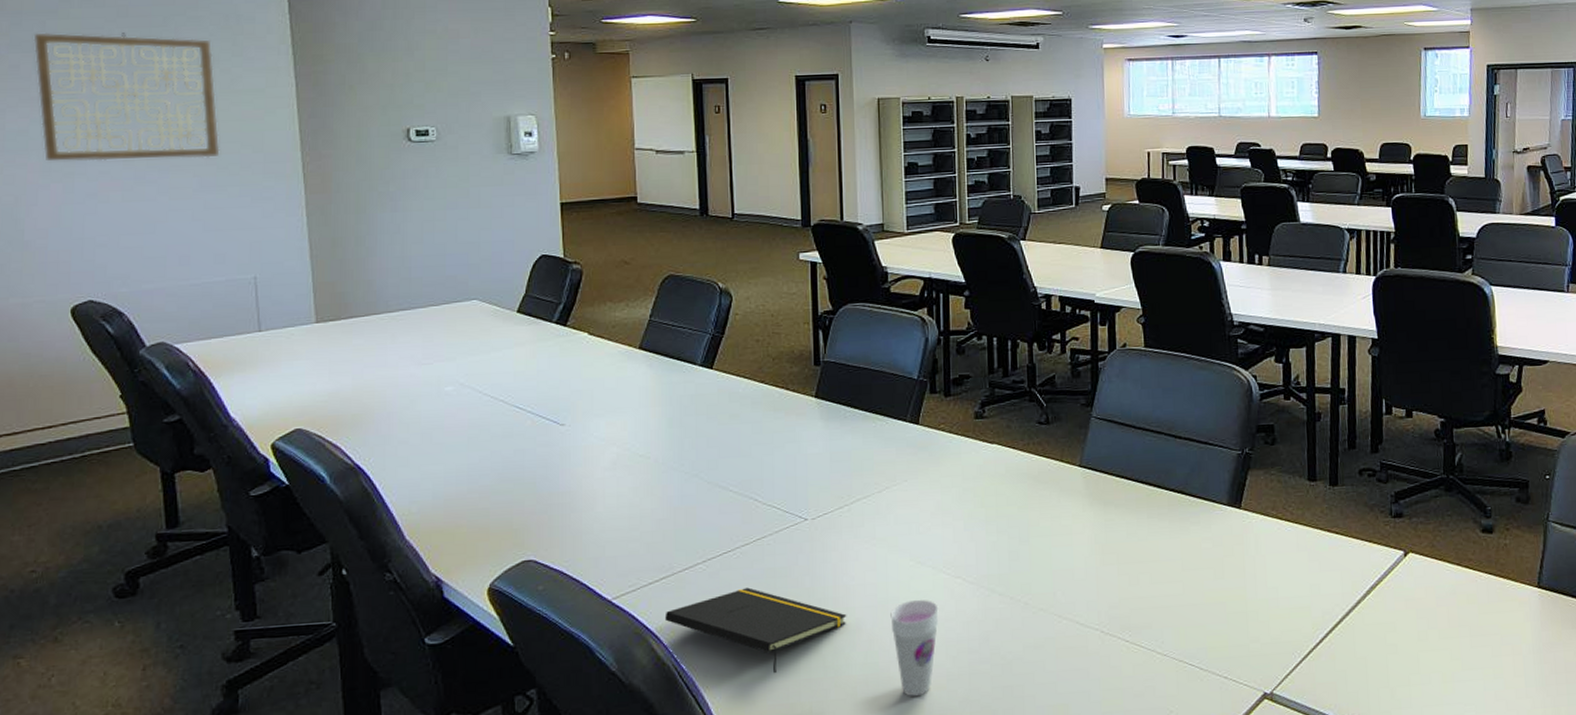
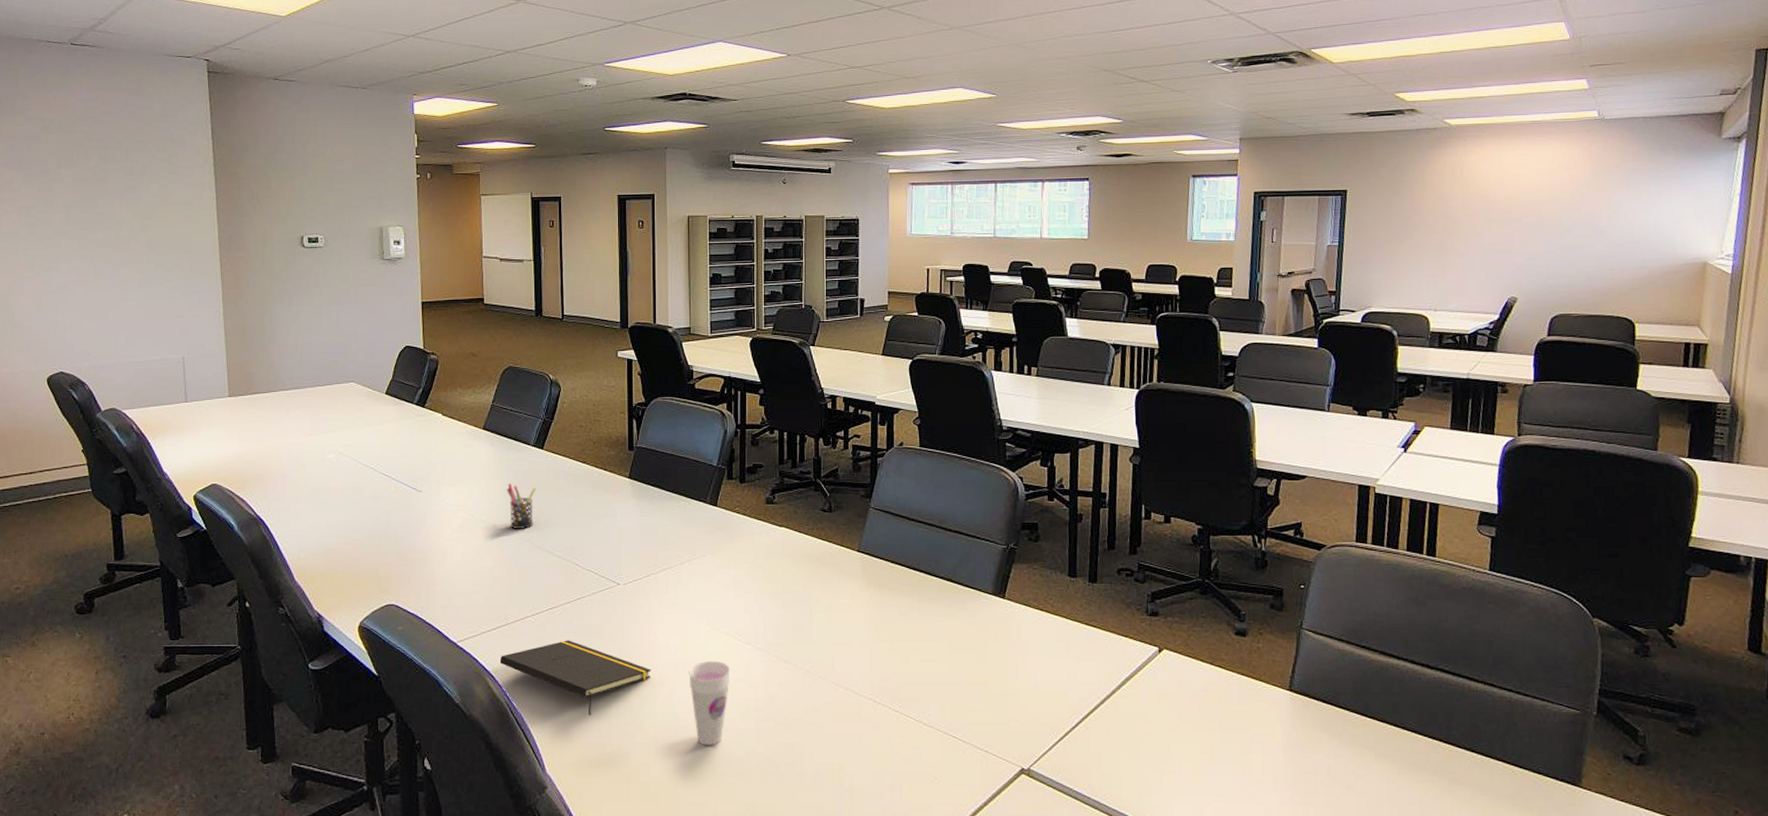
wall art: present [33,32,220,162] -> none [22,153,158,259]
pen holder: none [668,410,705,464] -> present [506,484,536,530]

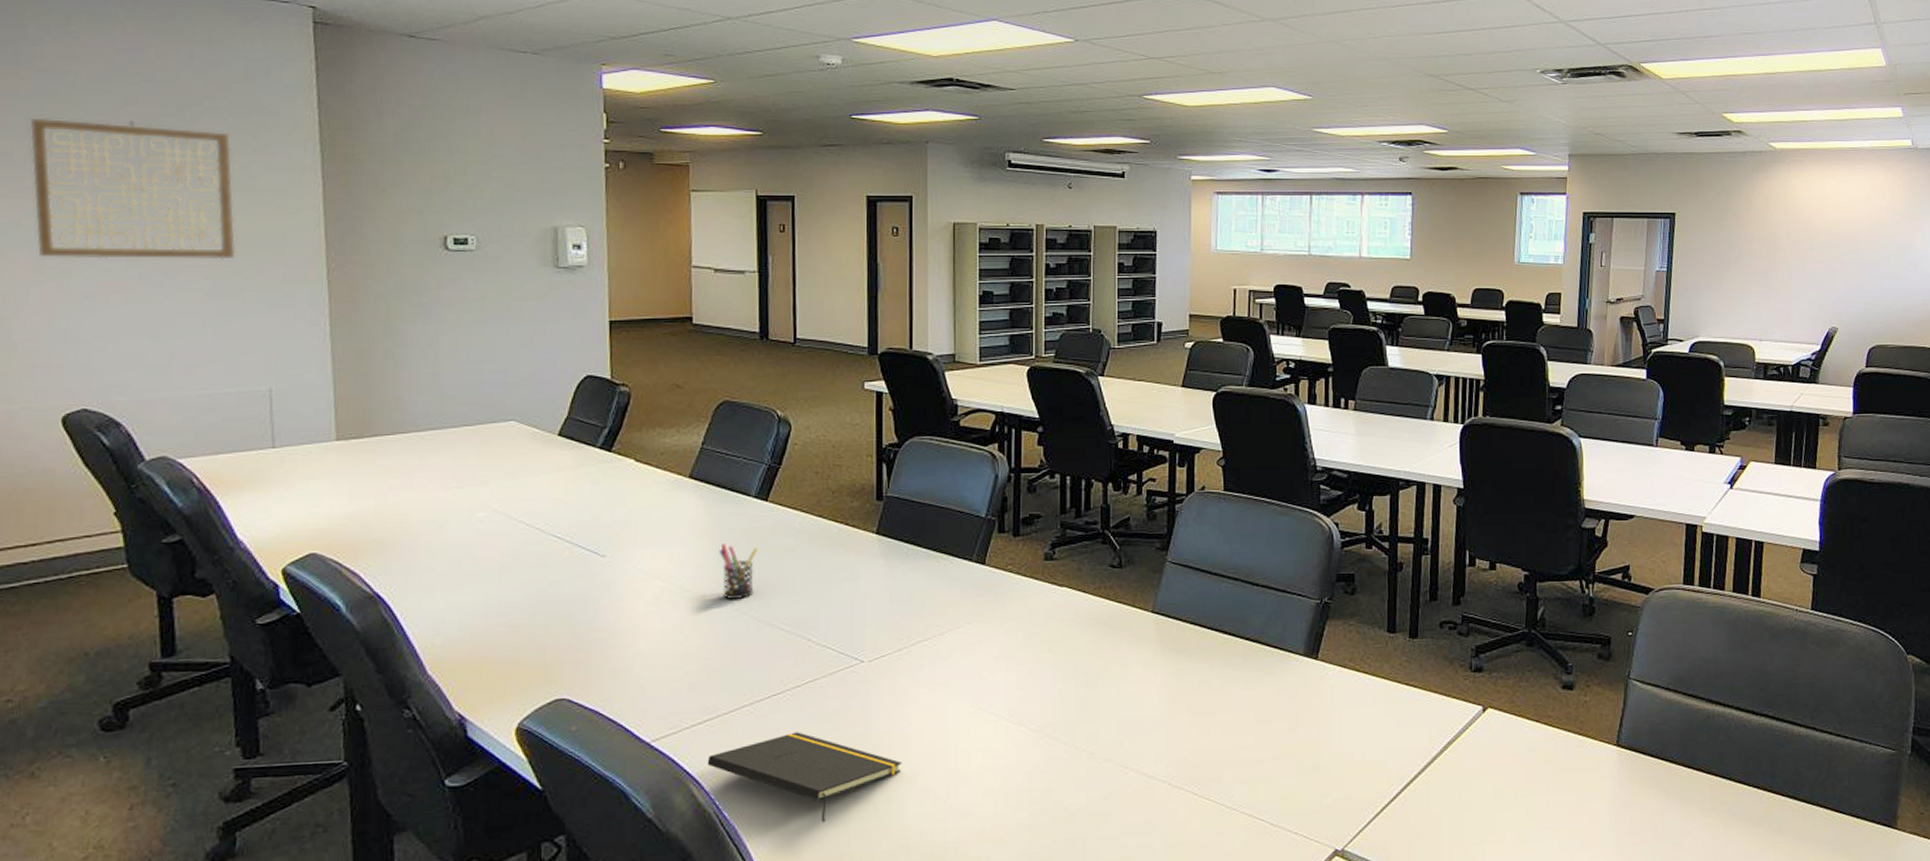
wall art: none [22,153,158,259] -> present [29,117,236,260]
cup: present [689,660,731,745] -> none [948,747,1000,848]

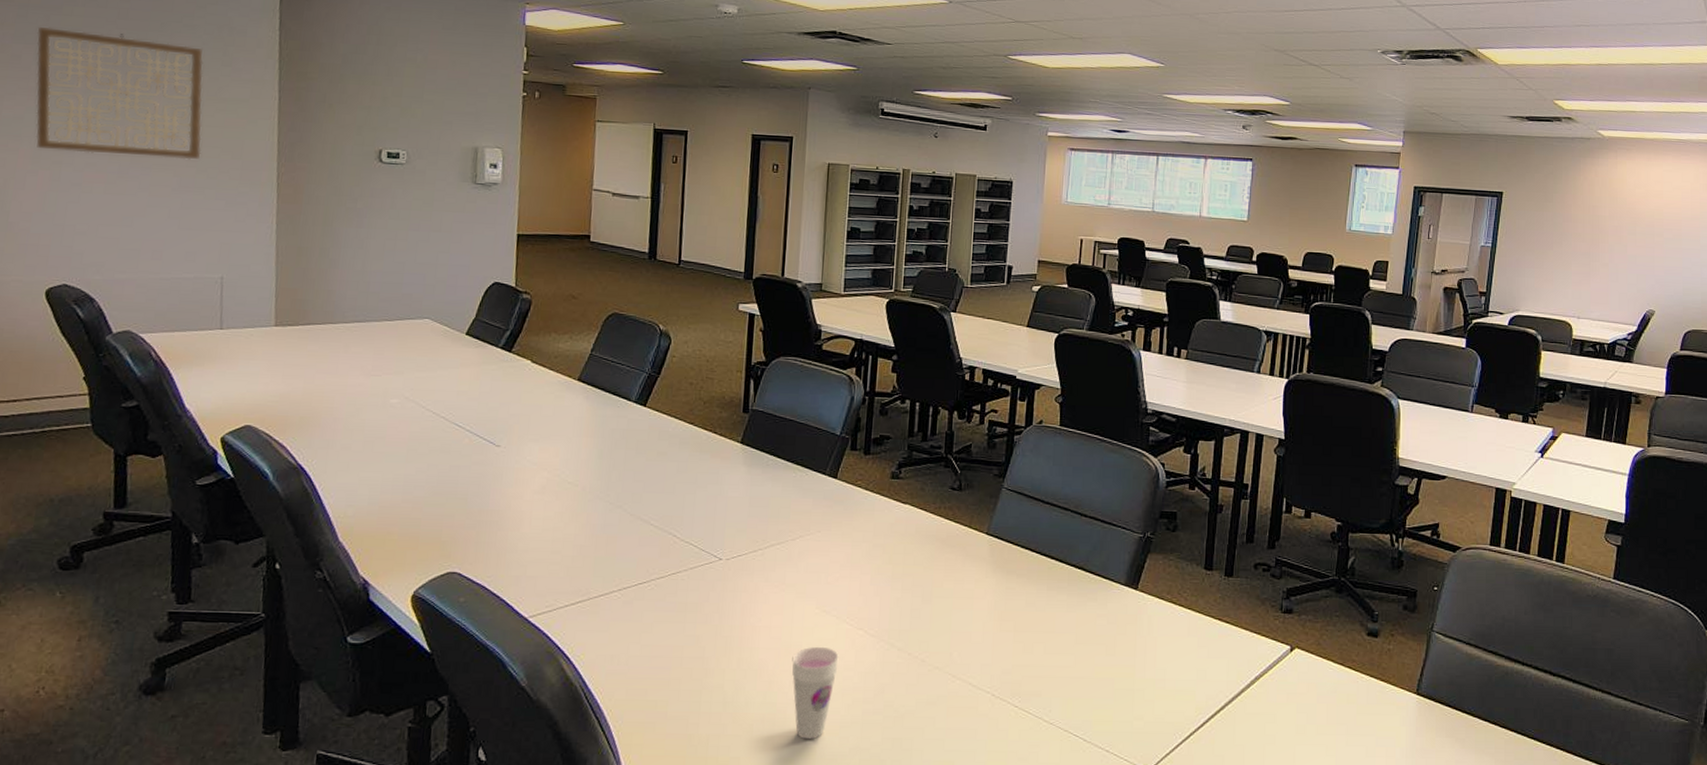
notepad: present [707,732,902,823] -> none [576,619,751,704]
pen holder: present [718,544,758,600] -> none [599,442,634,495]
cup: none [948,747,1000,848] -> present [792,646,839,739]

